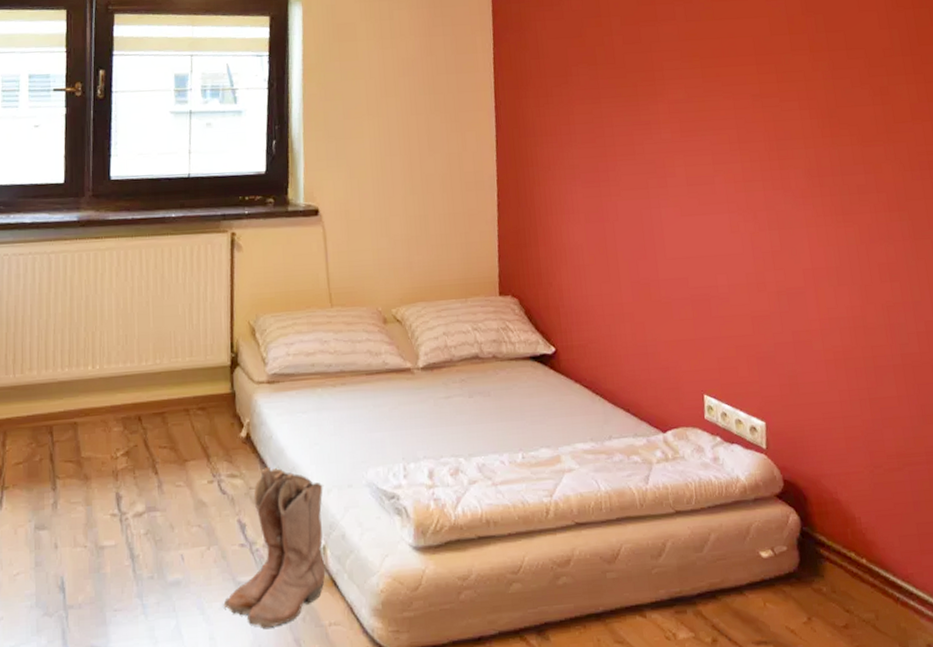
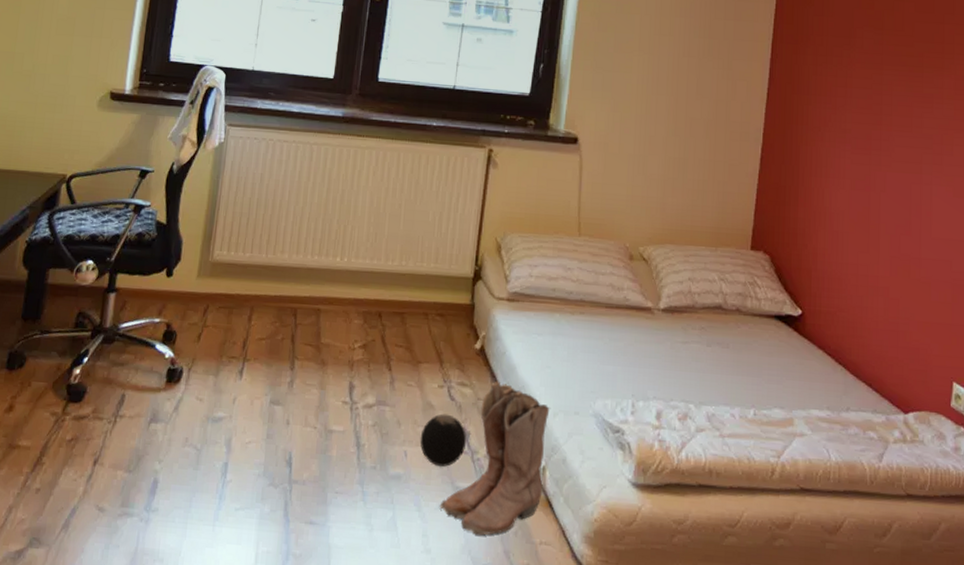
ball: none [195,509,244,564] -> present [420,413,467,467]

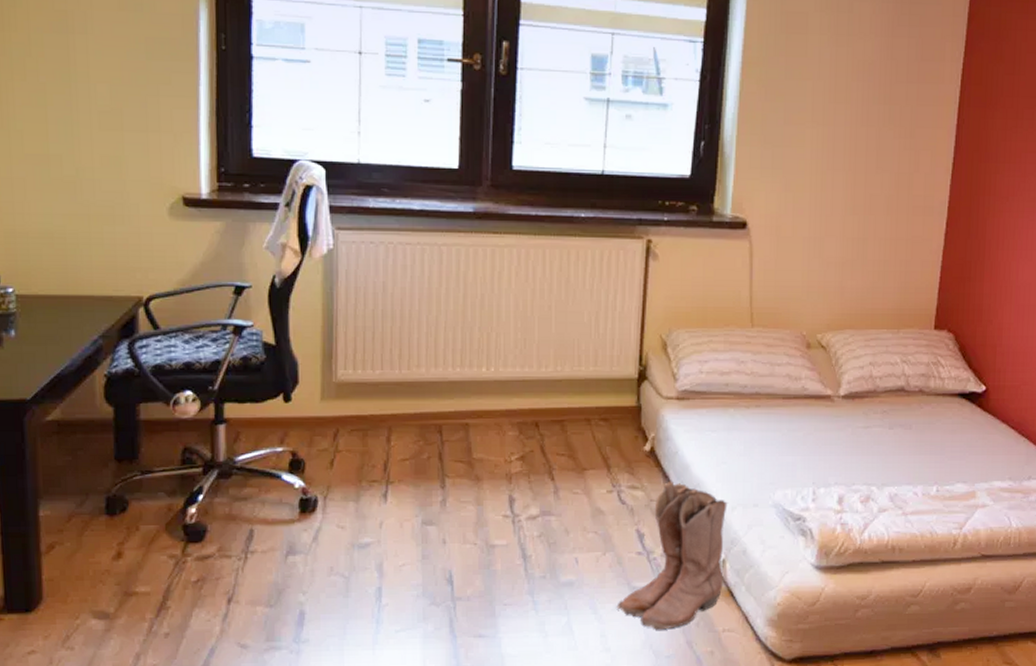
ball: present [420,413,467,467] -> none [591,518,642,569]

